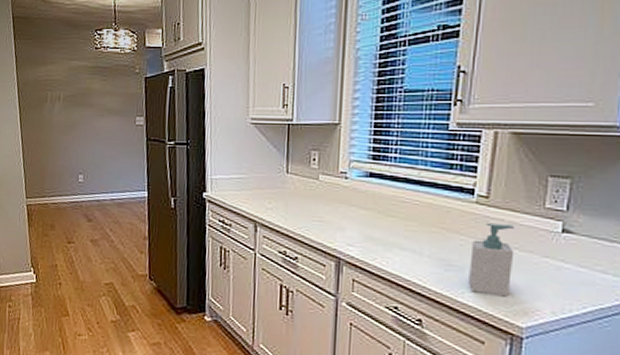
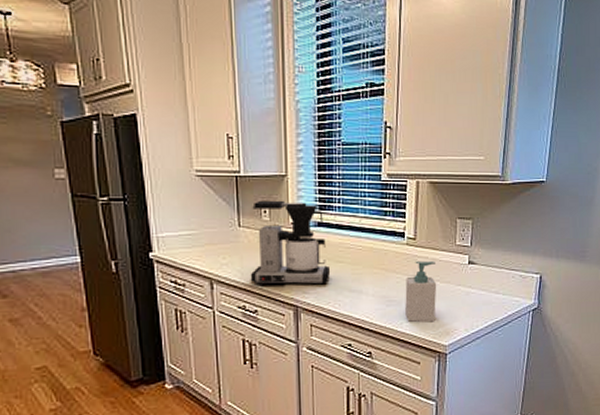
coffee maker: none [293,148,380,239] -> present [250,200,331,285]

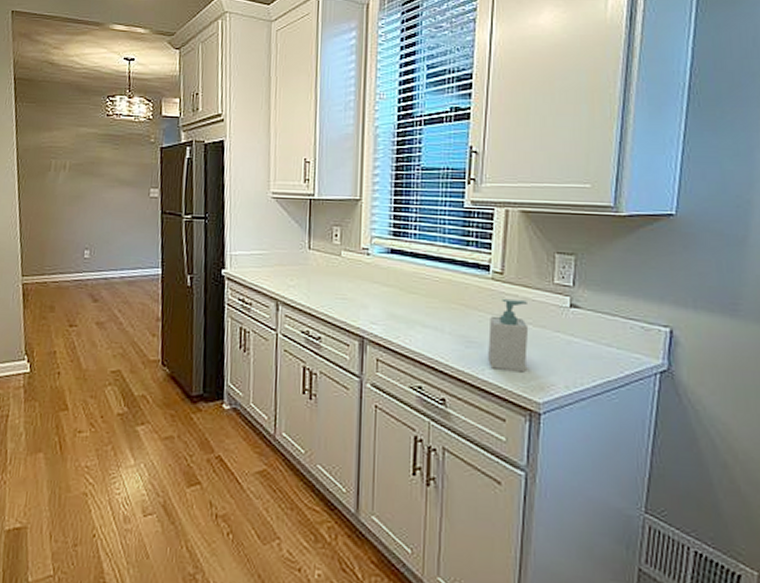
coffee maker: present [250,200,331,285] -> none [316,223,402,316]

